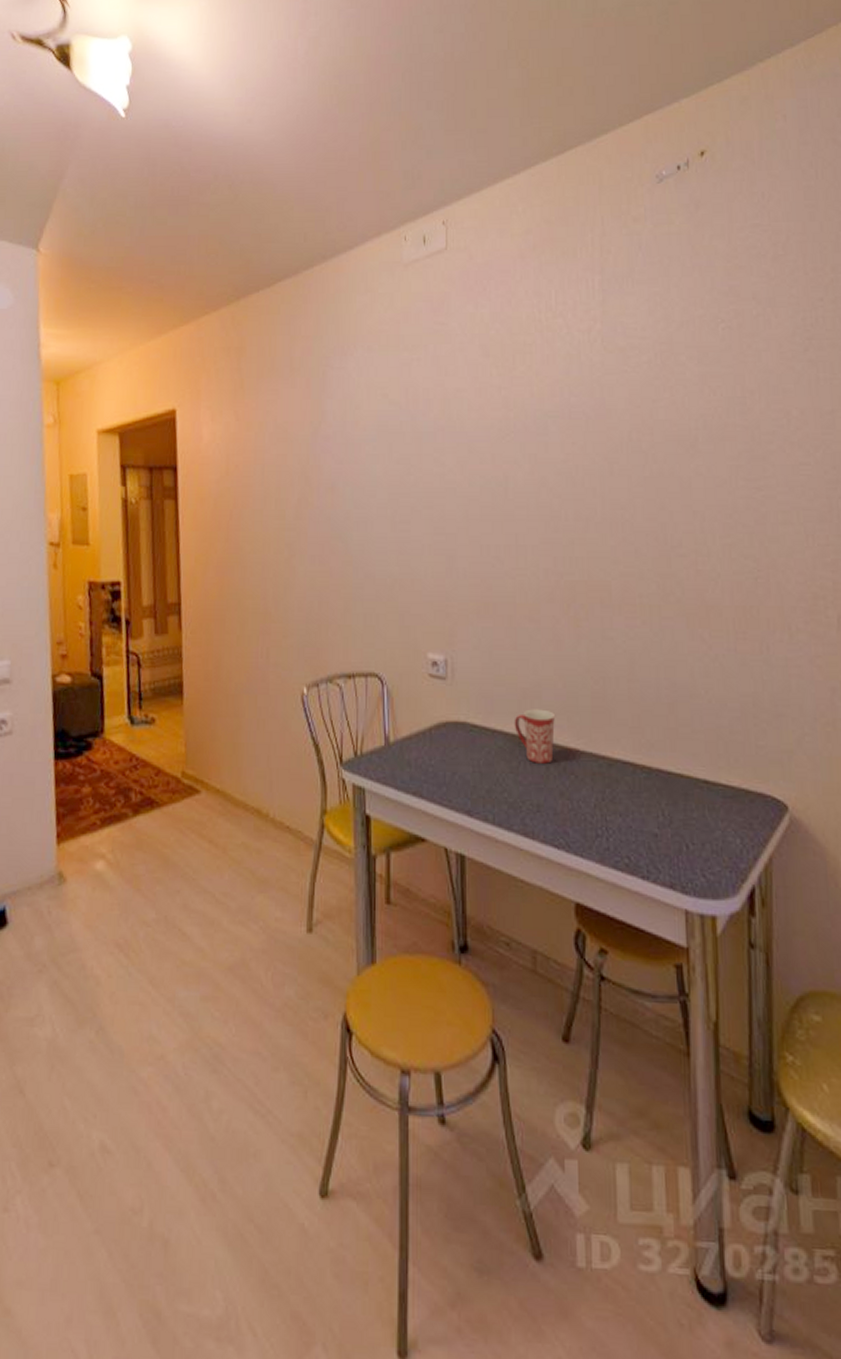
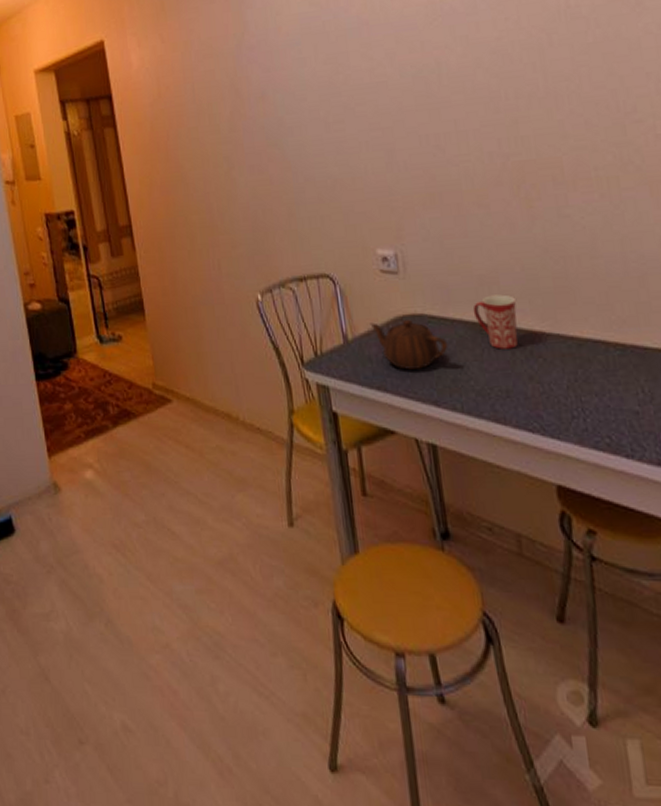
teapot: none [413,726,487,777] -> present [370,319,448,370]

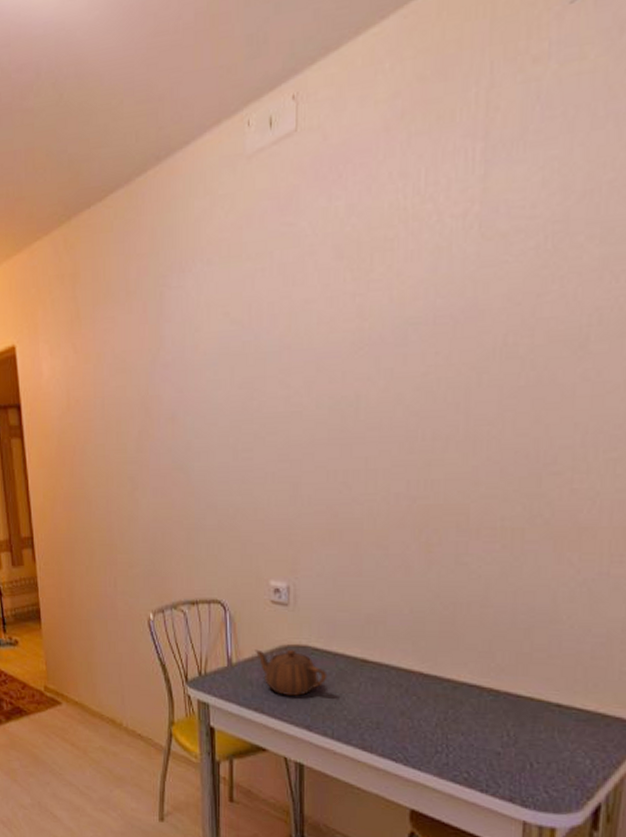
mug: present [472,294,518,349] -> none [356,634,399,685]

